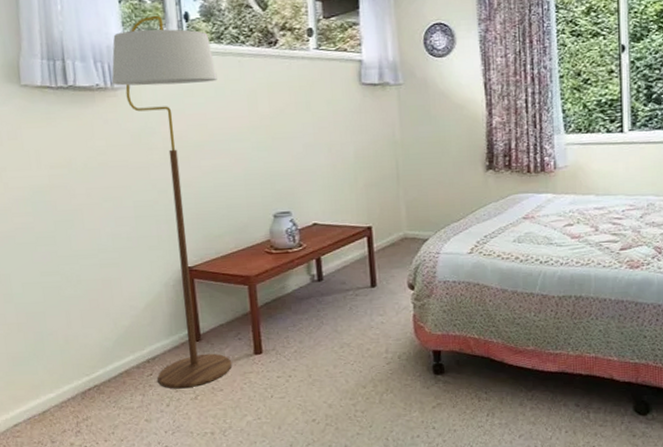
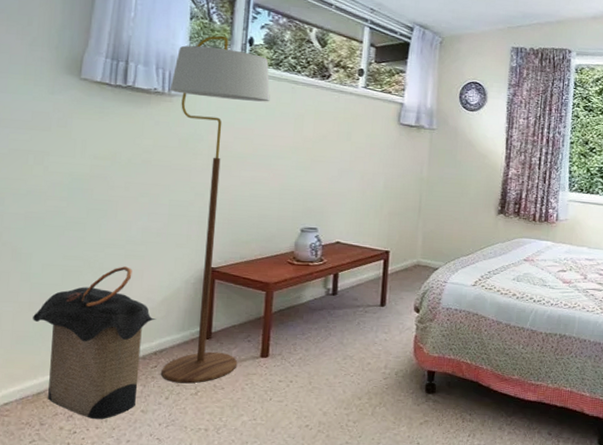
laundry hamper: none [23,276,143,432] -> present [33,266,157,419]

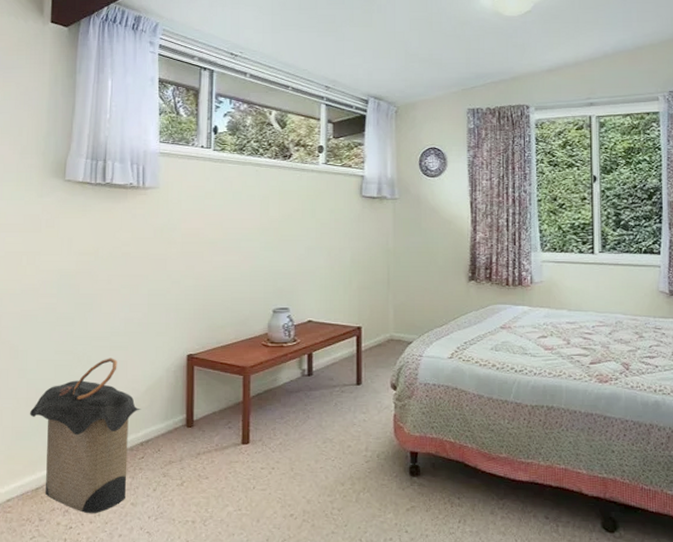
floor lamp: present [161,35,270,384] -> none [144,127,236,474]

